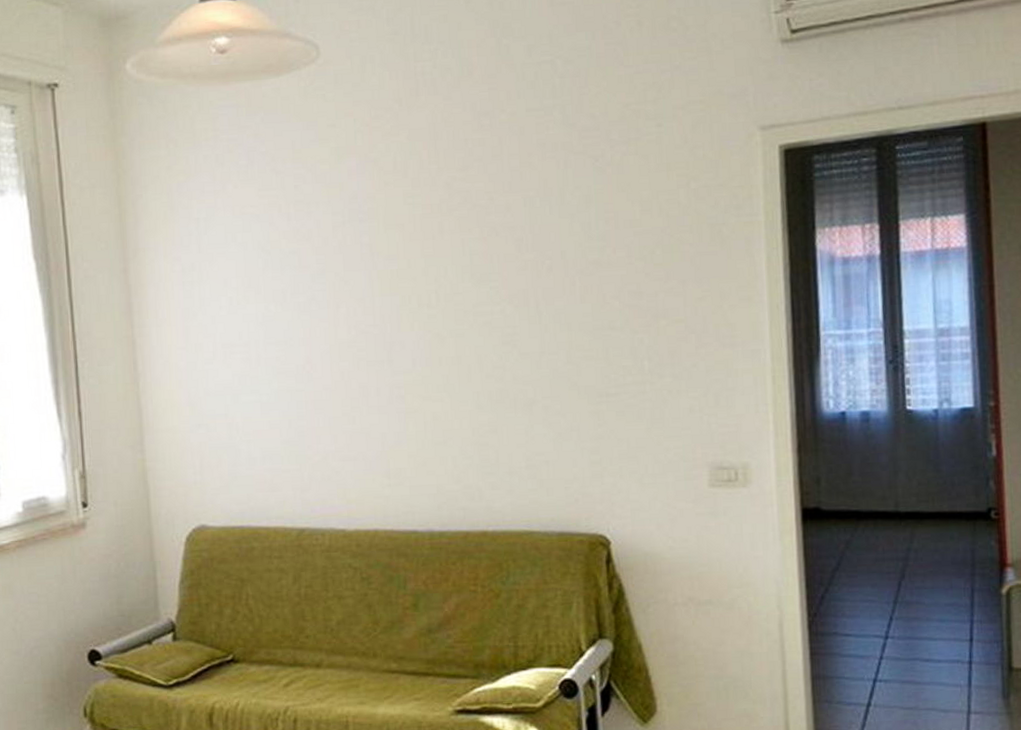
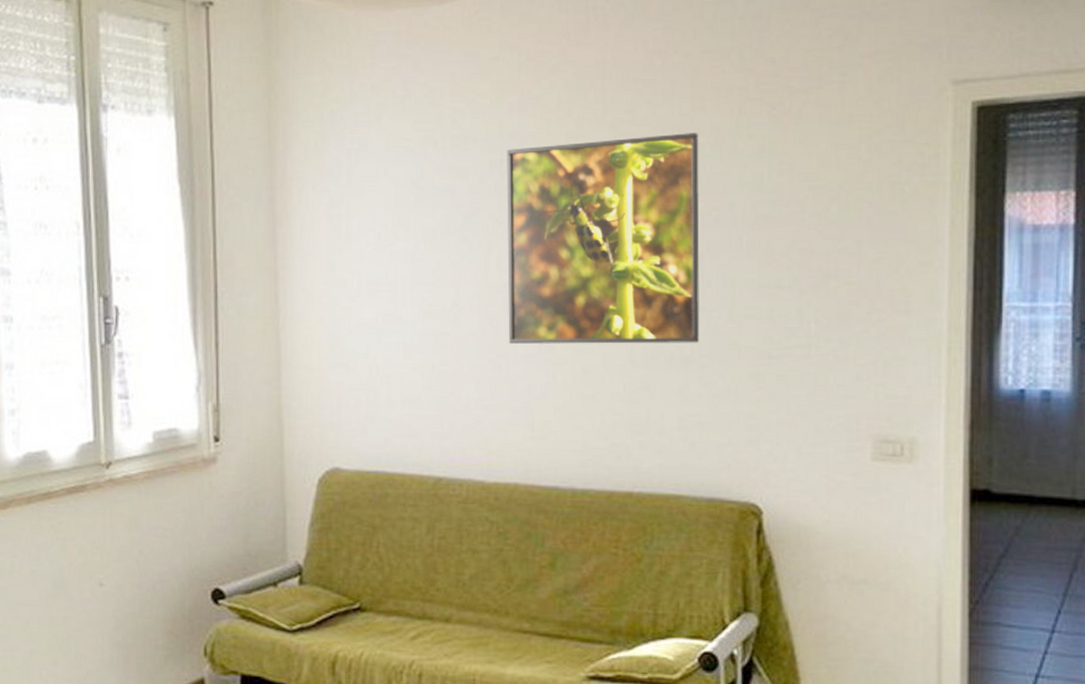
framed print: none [348,187,541,396] -> present [507,133,700,344]

